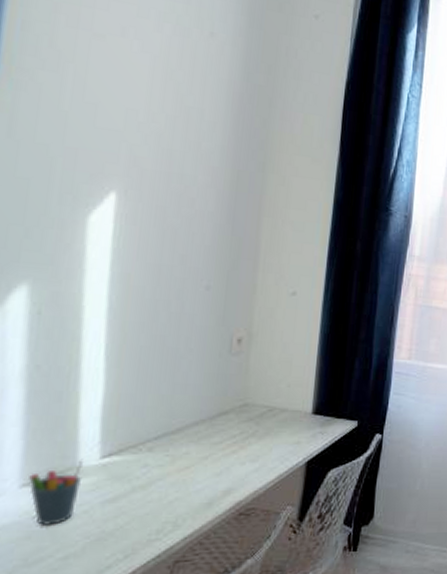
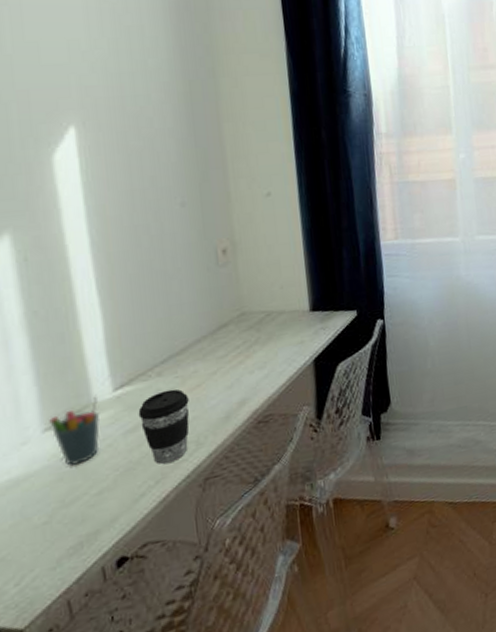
coffee cup: none [120,466,175,540] -> present [138,388,190,465]

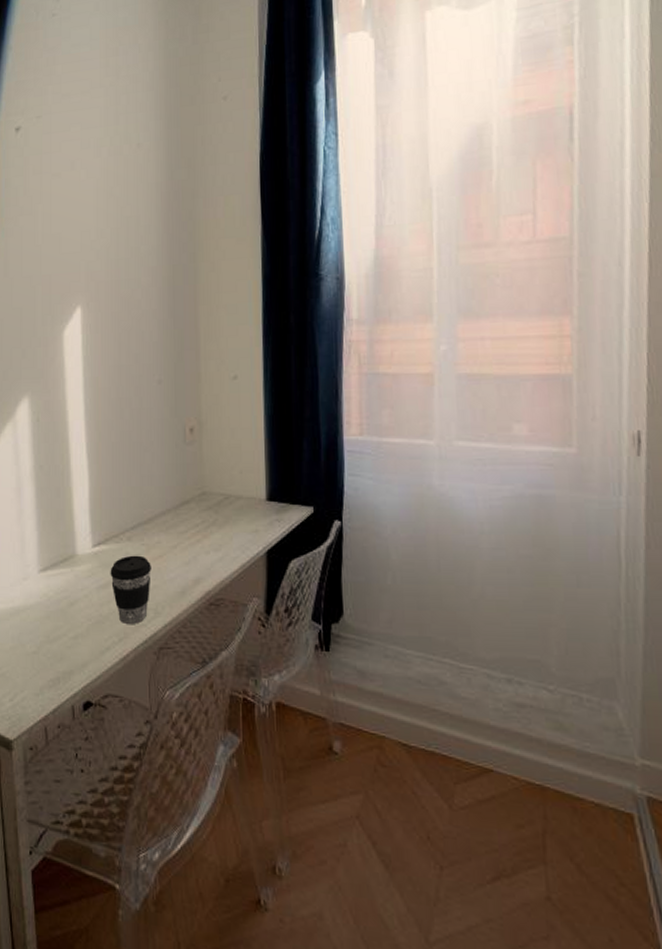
pen holder: present [49,394,100,466] -> none [44,547,81,608]

